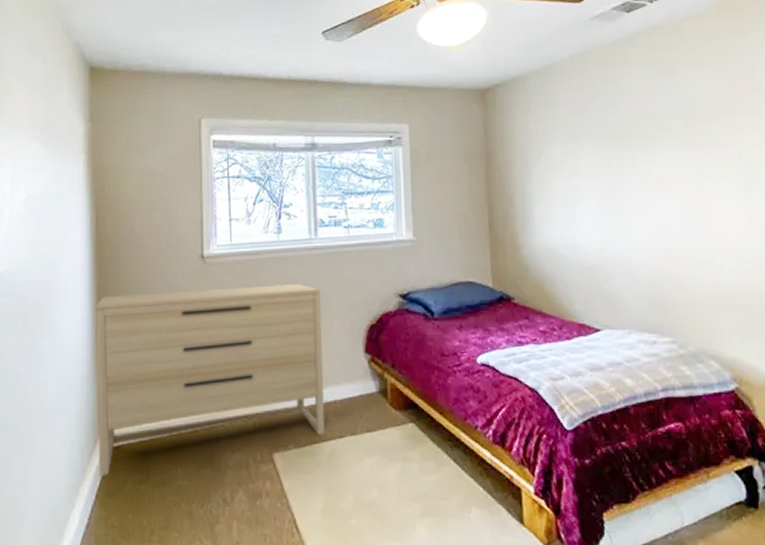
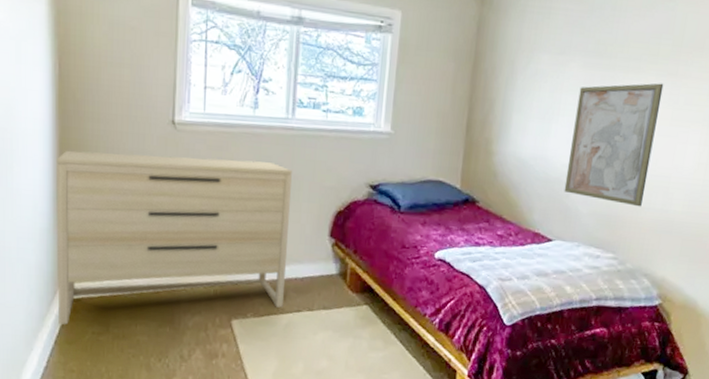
wall art: none [597,155,690,284] -> present [564,83,664,207]

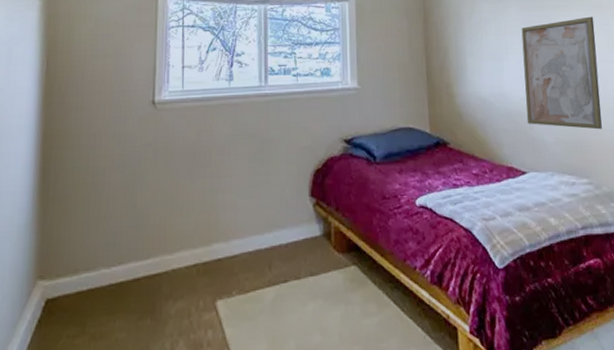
dresser: present [56,150,292,325] -> none [31,130,270,332]

